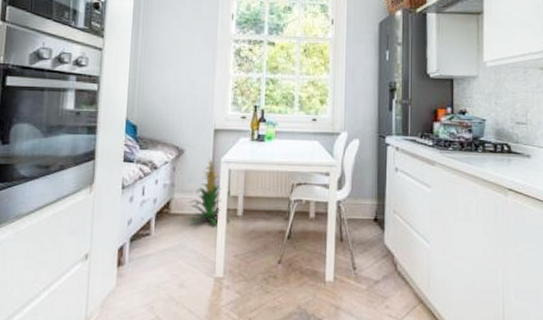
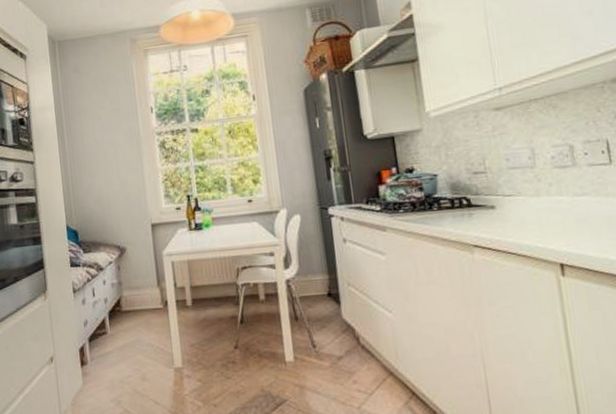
indoor plant: present [188,158,231,226] -> none [137,253,181,319]

